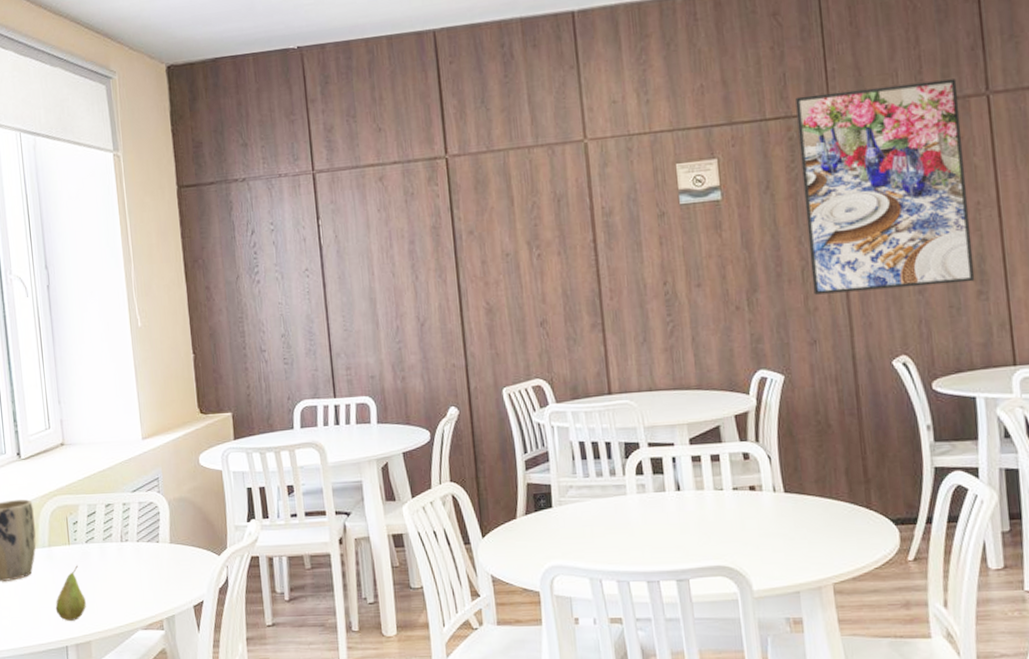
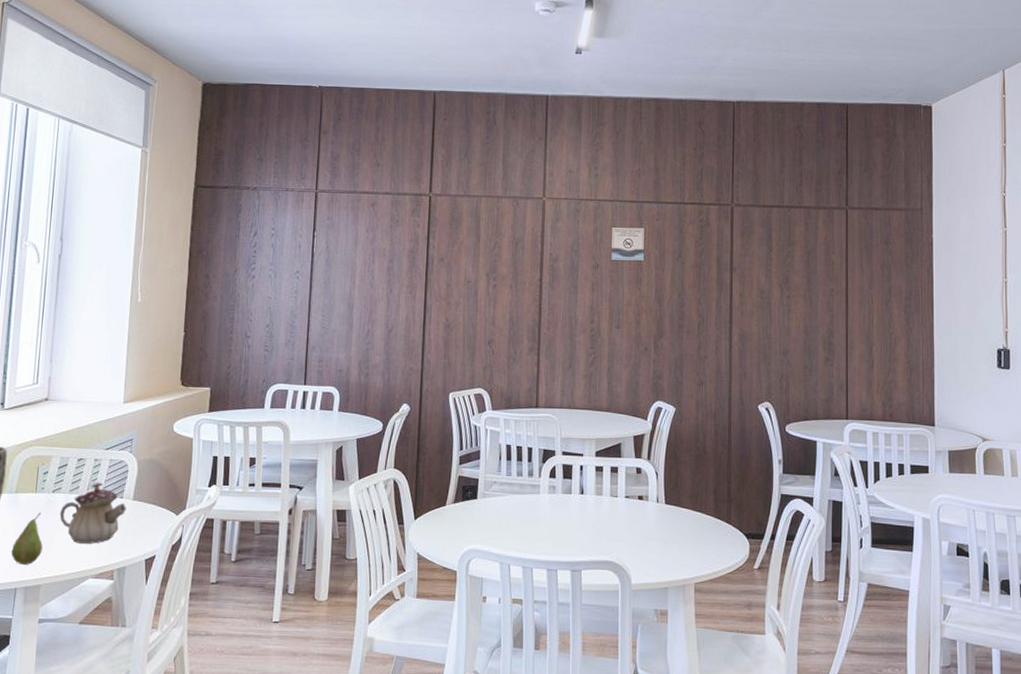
teapot: none [97,527,165,594] -> present [59,482,126,544]
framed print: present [795,79,975,295] -> none [705,189,826,350]

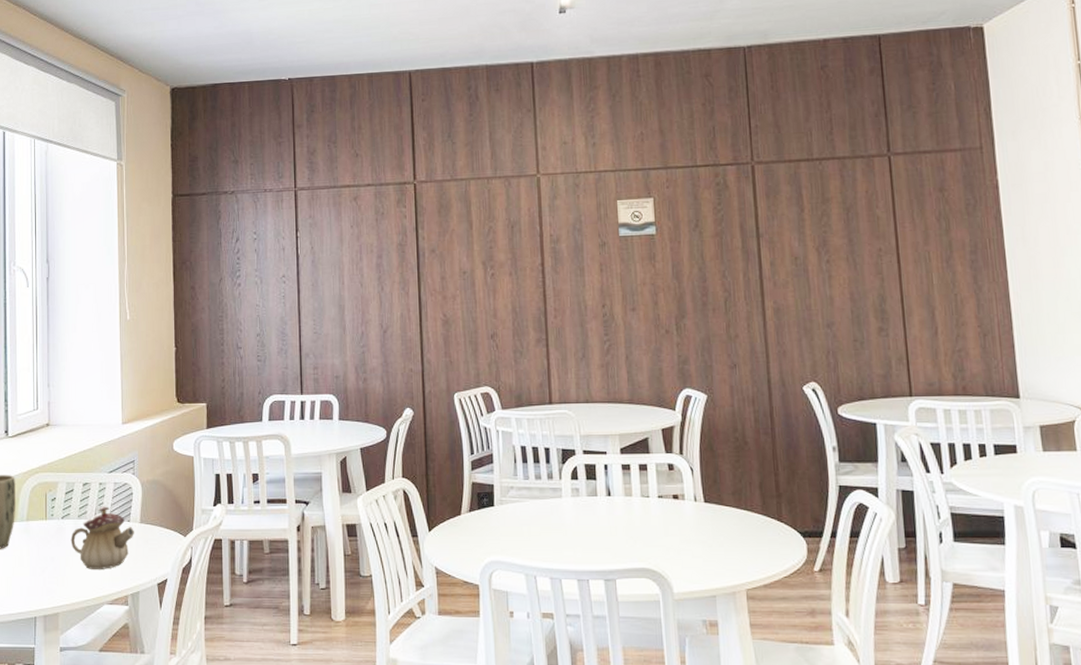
fruit: present [11,512,43,565] -> none [28,539,57,593]

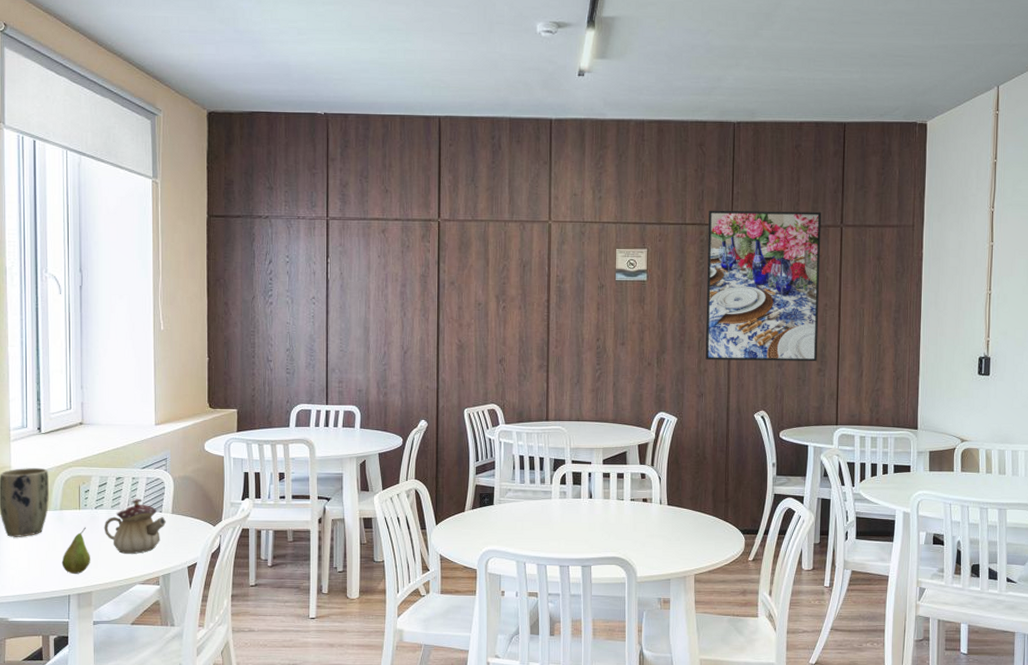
fruit: none [28,539,57,593] -> present [61,527,90,574]
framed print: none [723,140,877,323] -> present [705,210,822,362]

